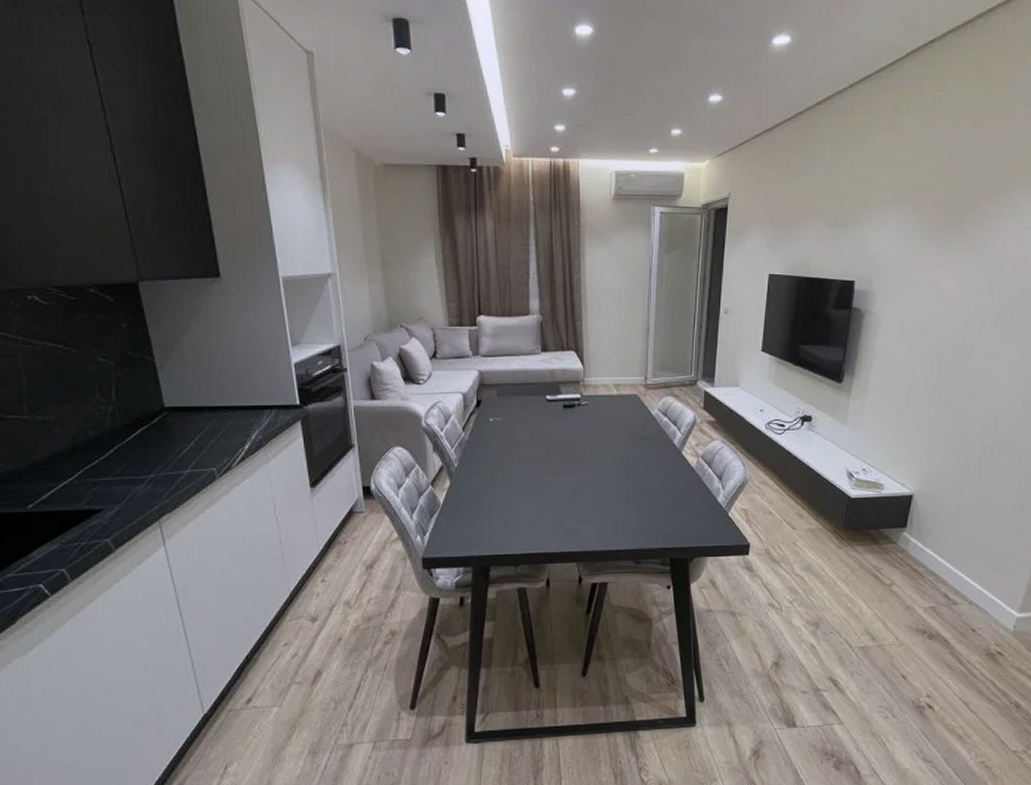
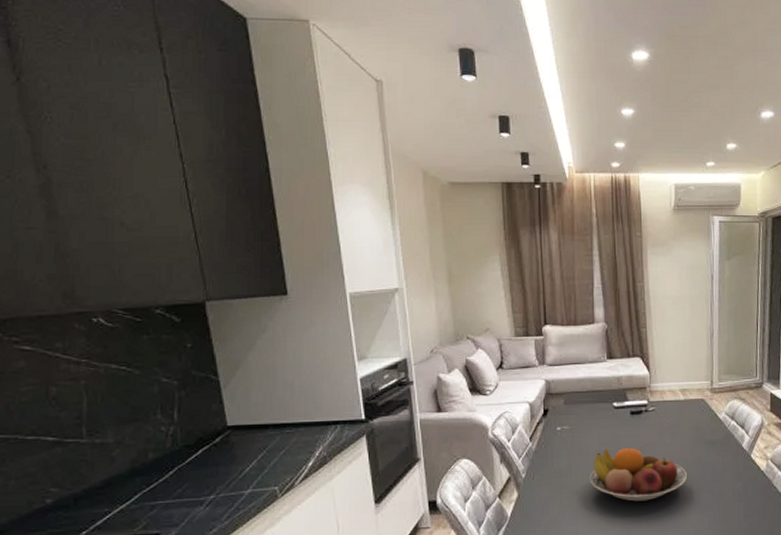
fruit bowl: none [521,441,618,494] -> present [590,448,688,502]

